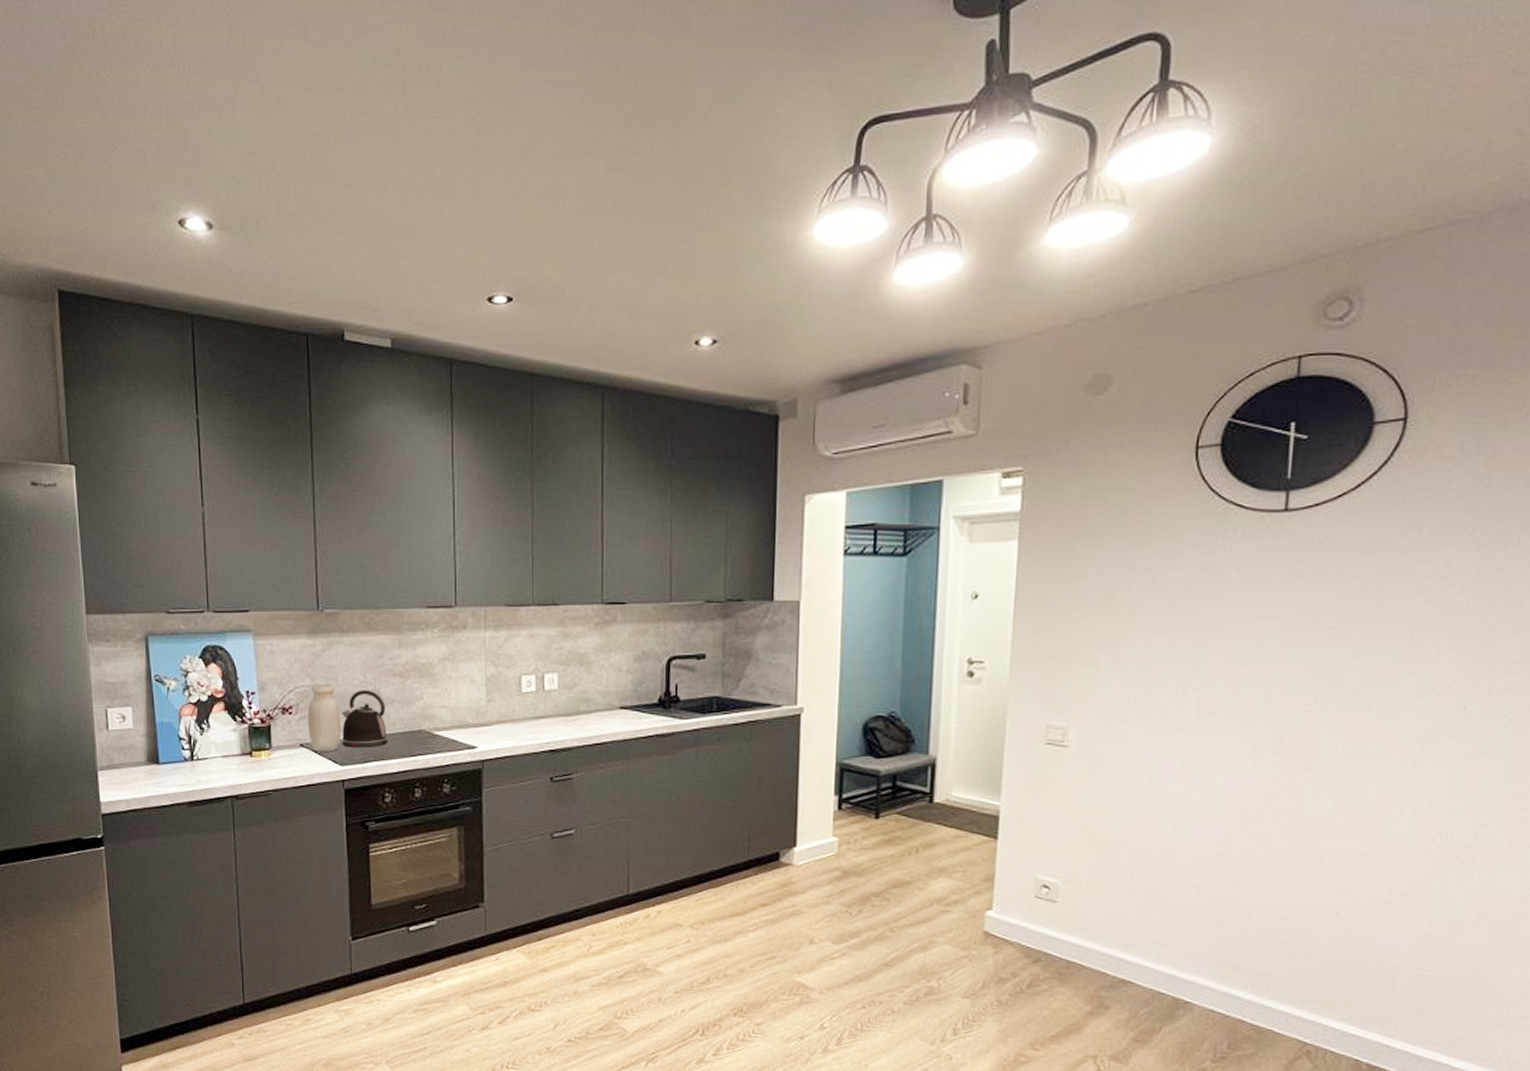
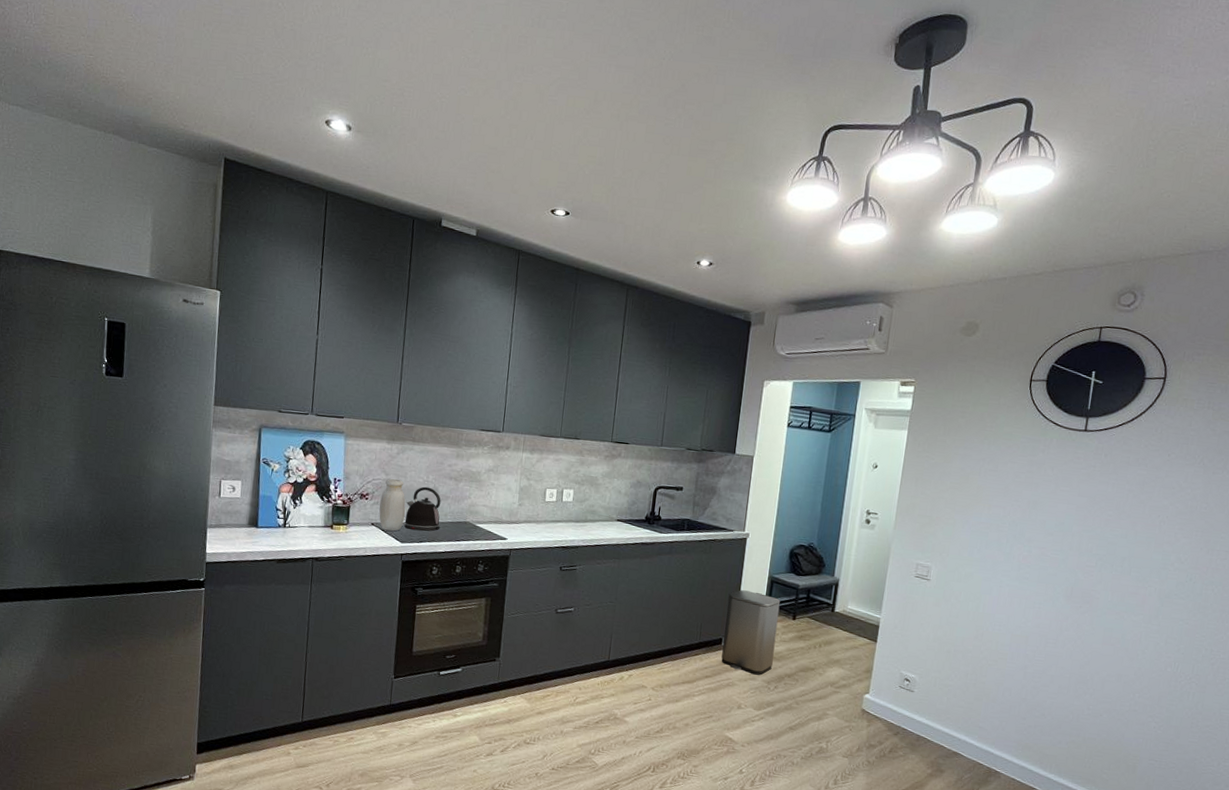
pedal bin: none [781,785,856,897] -> present [721,590,781,675]

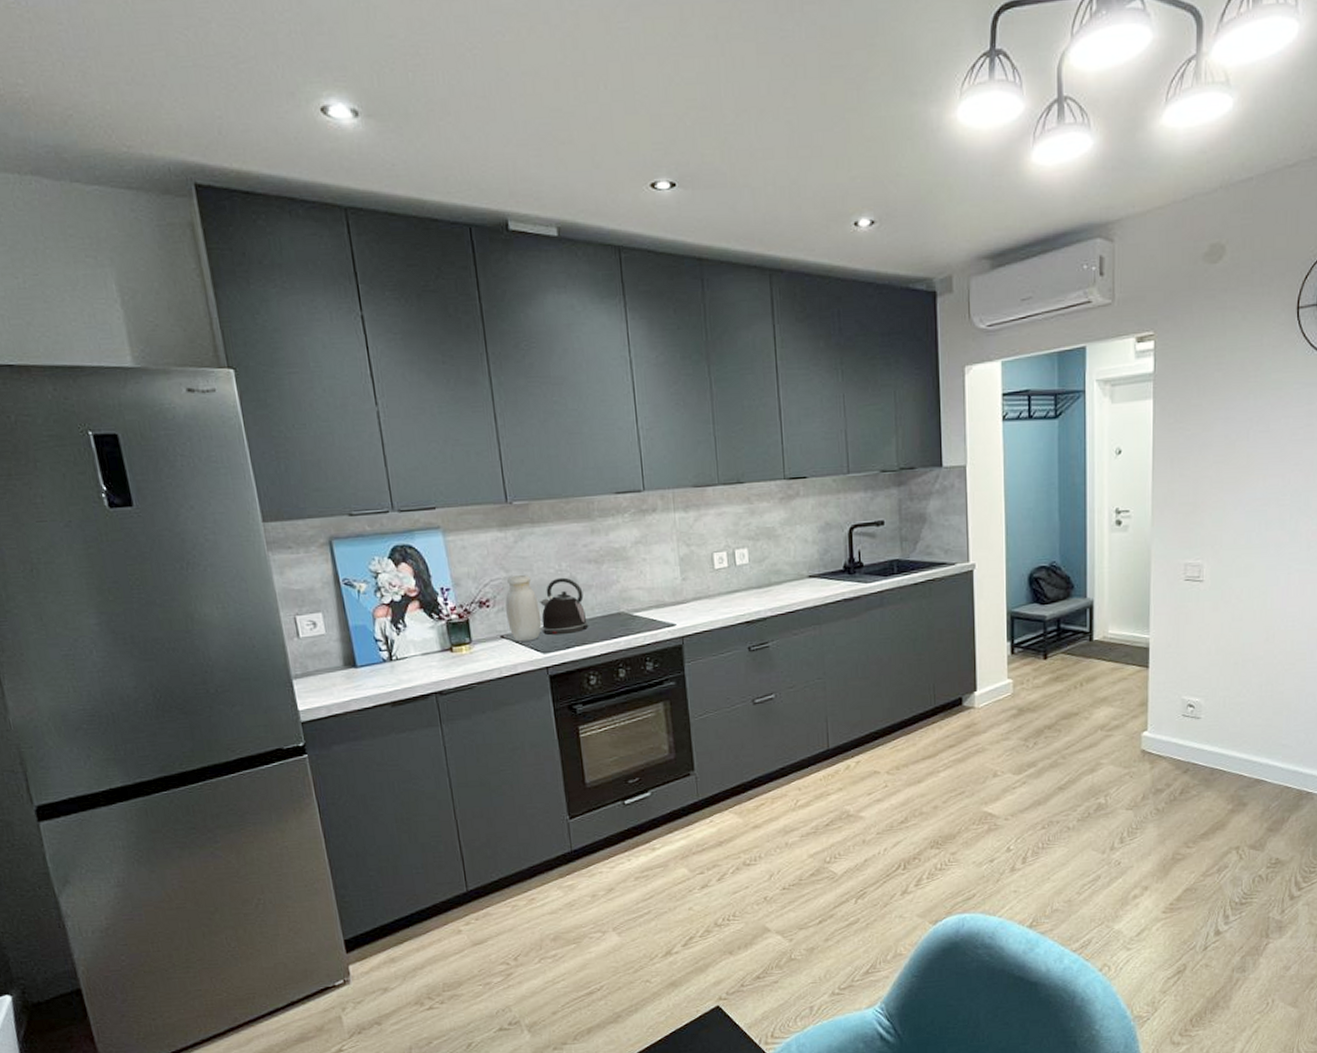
pedal bin: present [721,590,781,675] -> none [961,634,1027,734]

